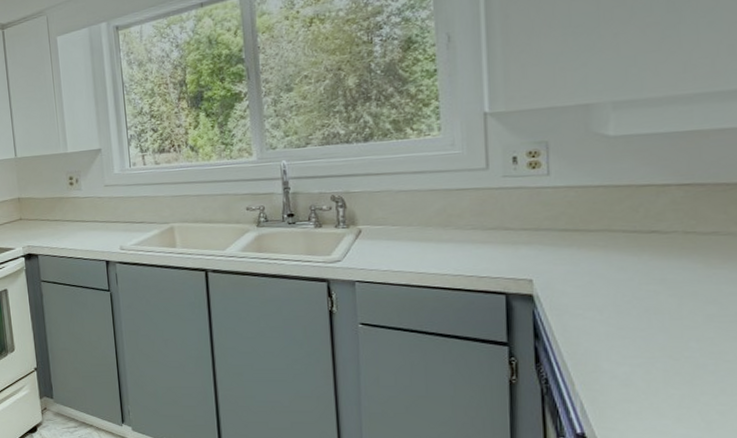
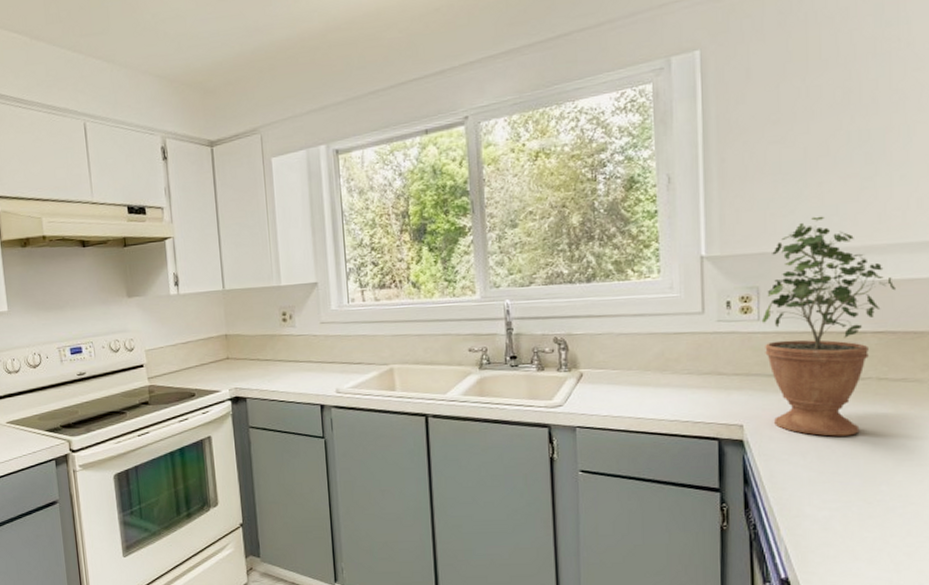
potted plant: none [551,67,704,291] -> present [761,216,895,437]

